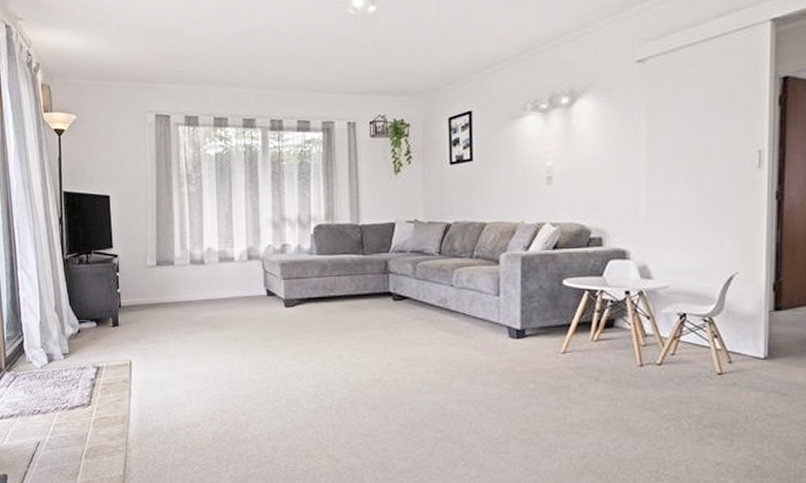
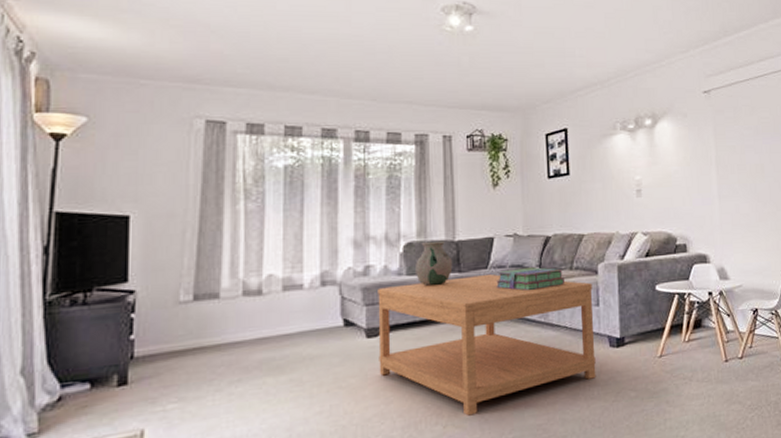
coffee table: none [293,257,494,384] -> present [378,273,596,416]
vase: none [324,224,357,266] -> present [415,240,453,287]
stack of books: none [397,254,464,277] -> present [496,267,564,291]

